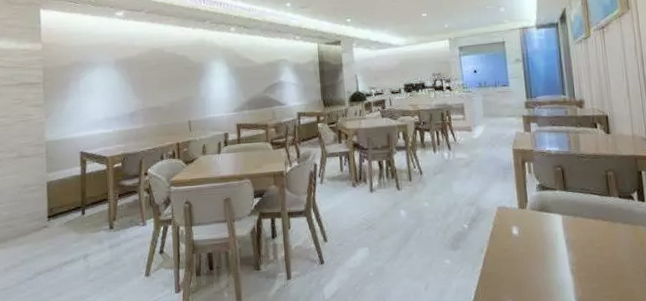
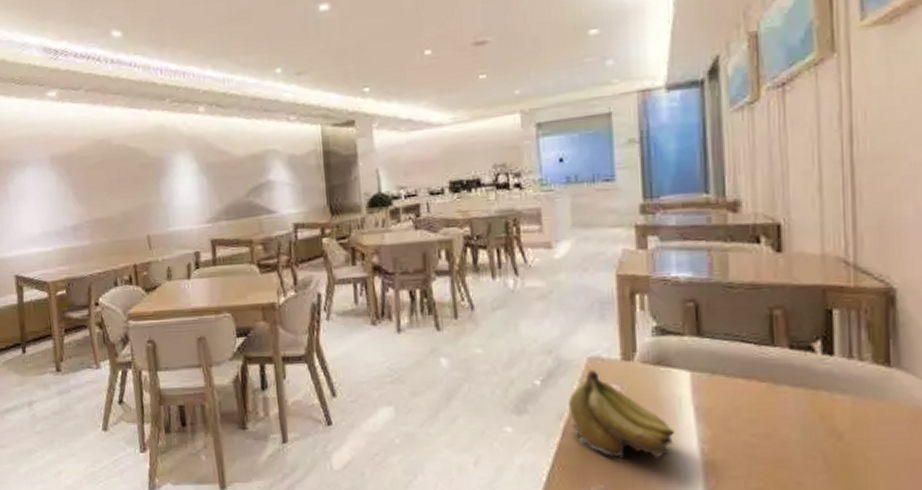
fruit: none [486,215,555,279] -> present [568,369,675,459]

